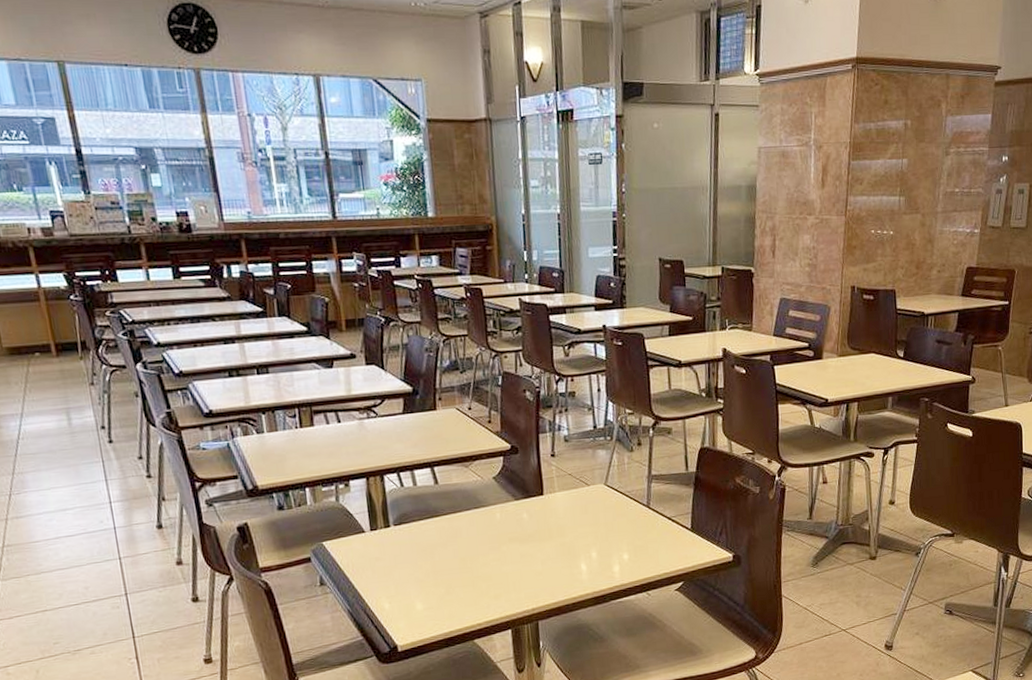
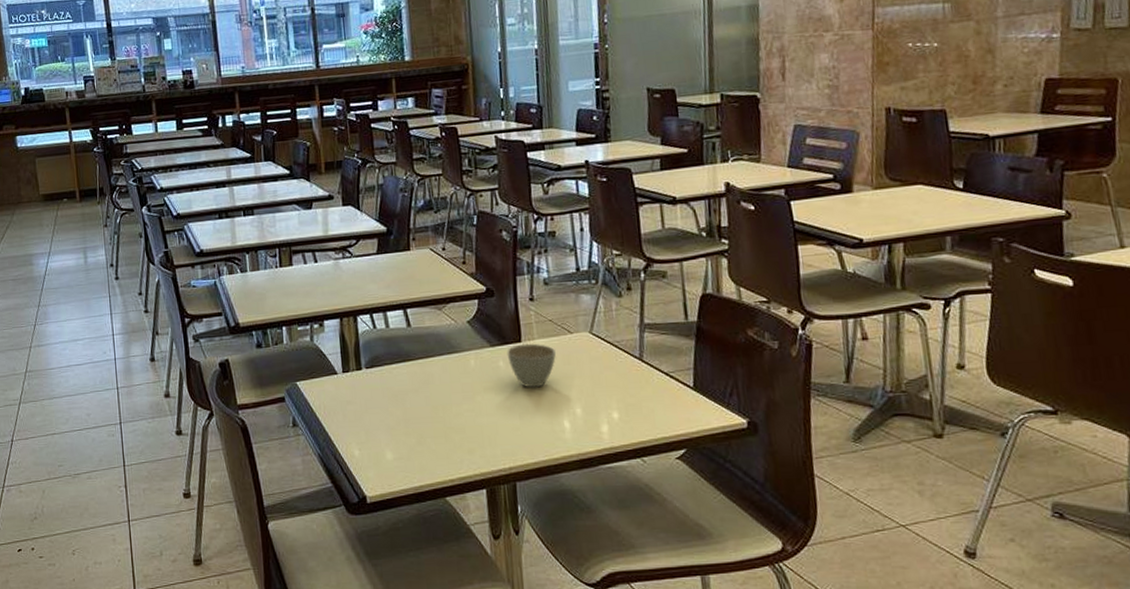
cup: none [530,496,575,537] -> present [507,343,557,388]

